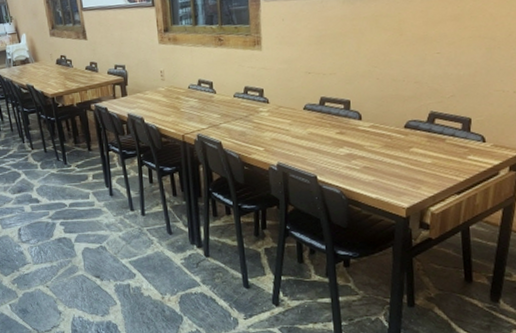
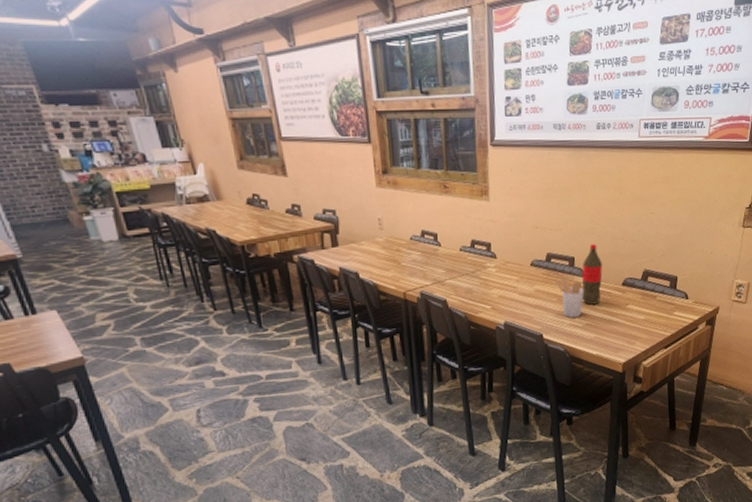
utensil holder: none [328,121,361,160] -> present [554,278,584,318]
bottle: none [358,87,382,148] -> present [582,244,603,305]

